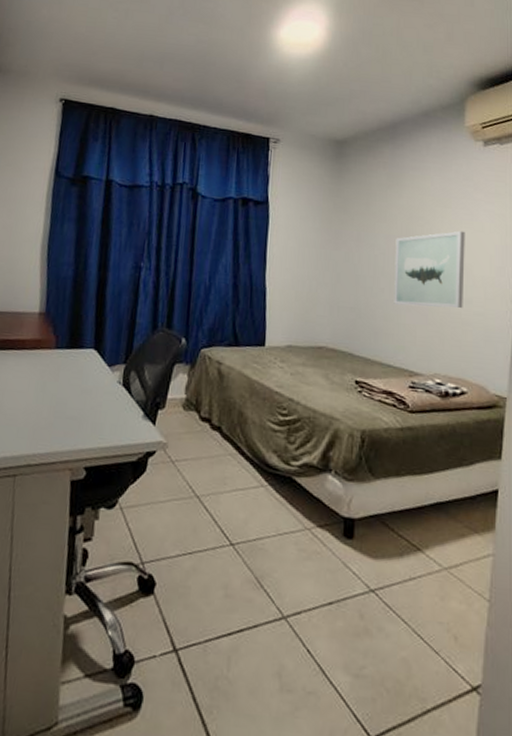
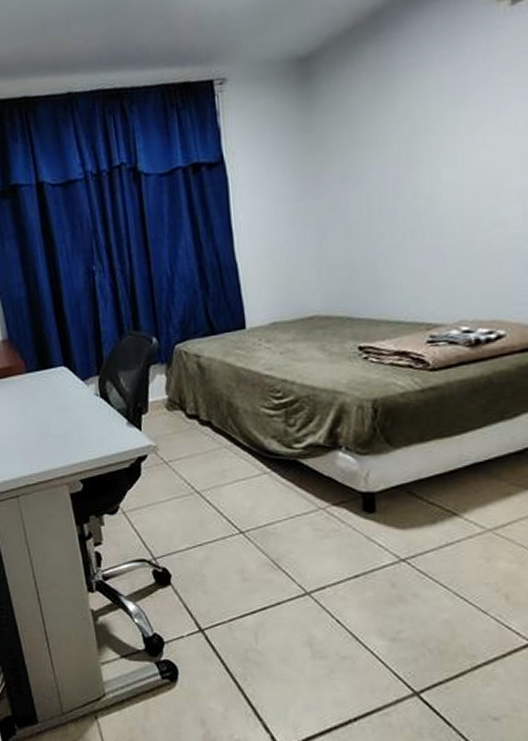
wall art: present [394,231,465,309] -> none [393,133,493,249]

